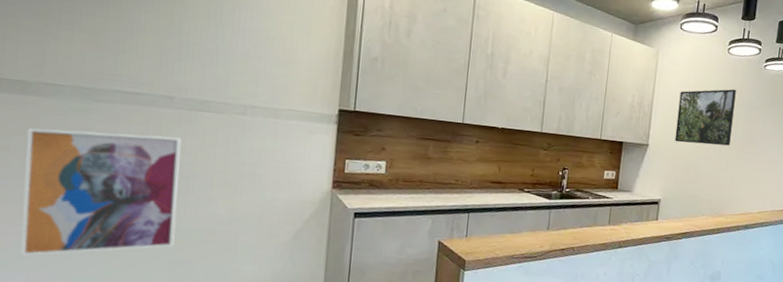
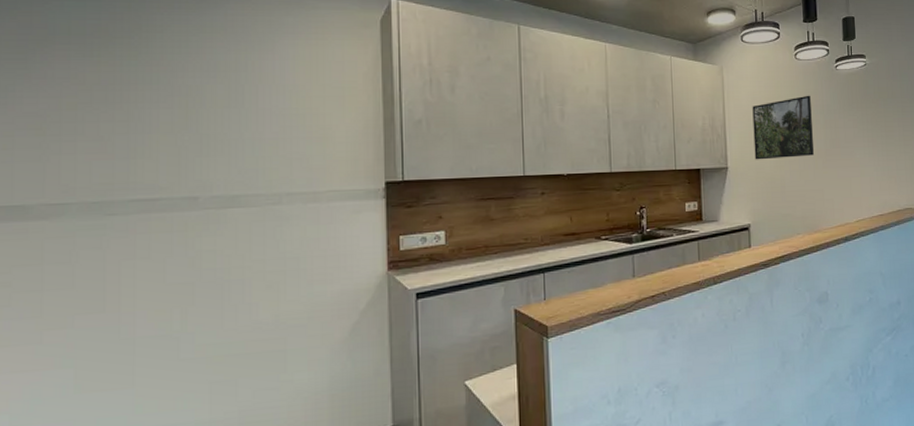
wall art: present [20,128,182,256] -> none [30,240,213,407]

